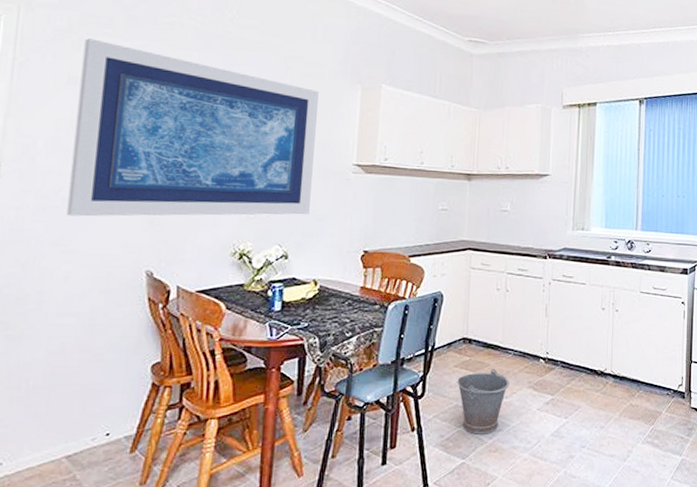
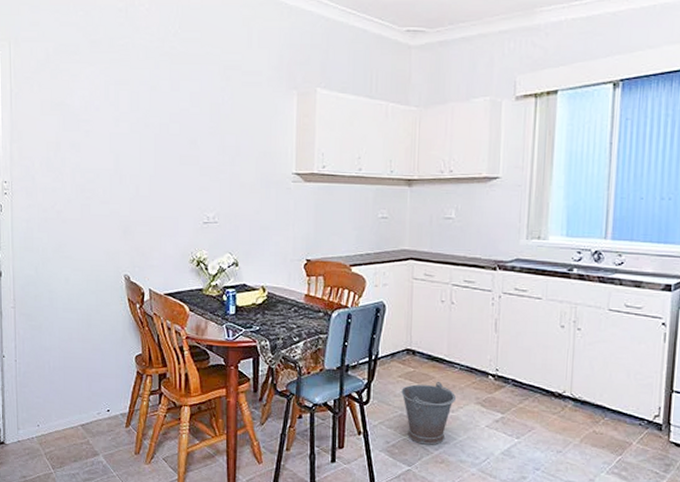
wall art: present [66,38,319,217] -> none [60,66,257,227]

